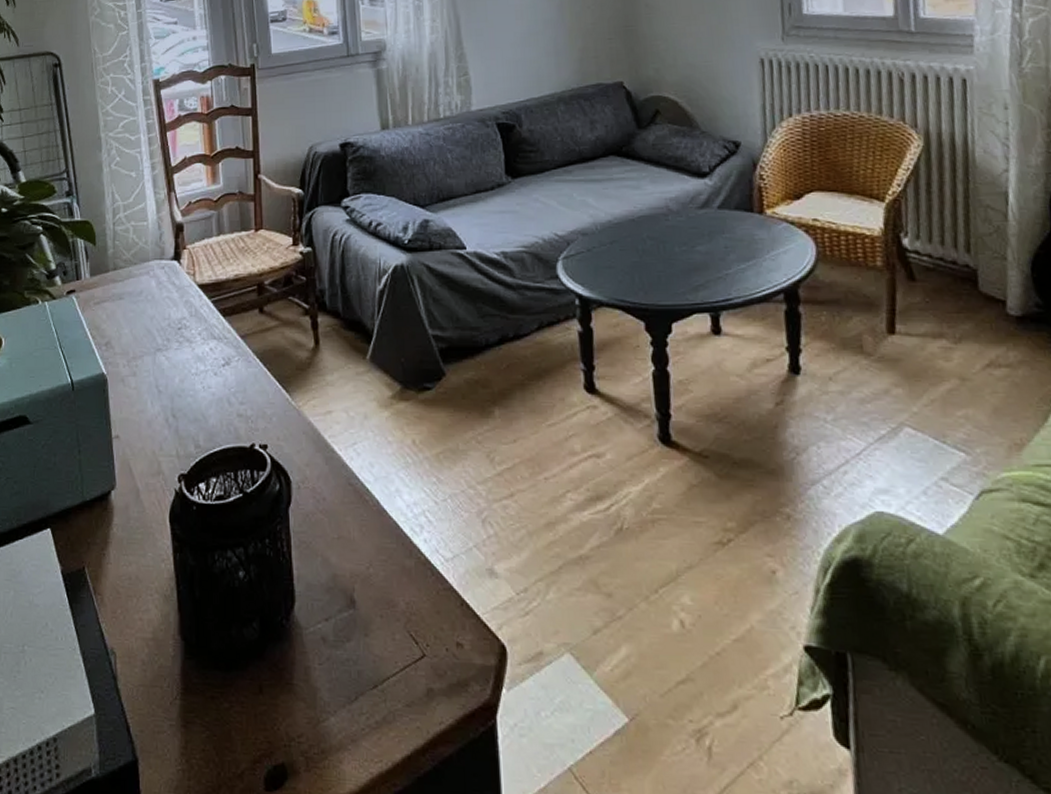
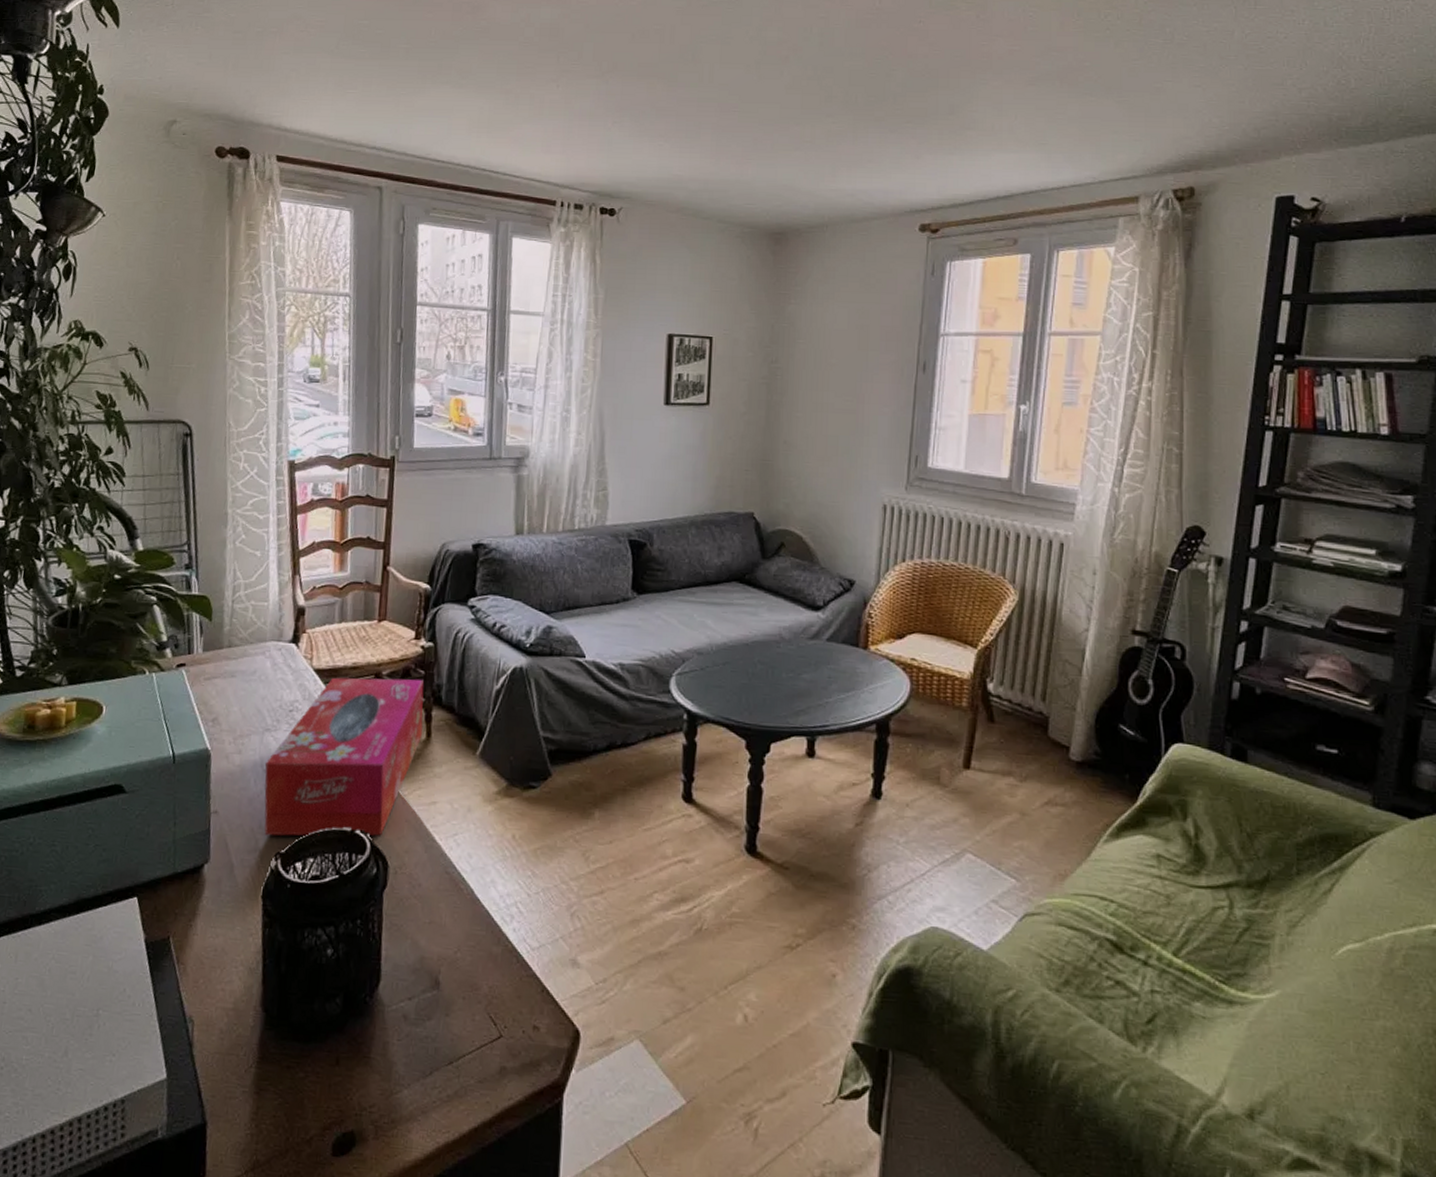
tissue box: none [160,285,310,458] -> present [264,677,424,836]

